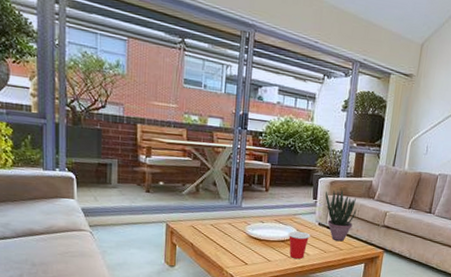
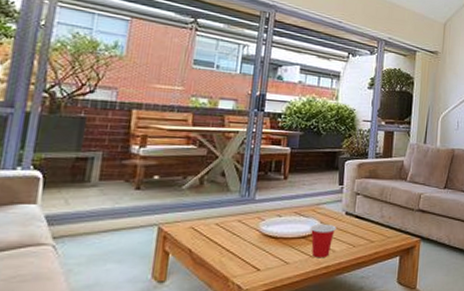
potted plant: present [325,189,357,242] -> none [353,172,388,232]

